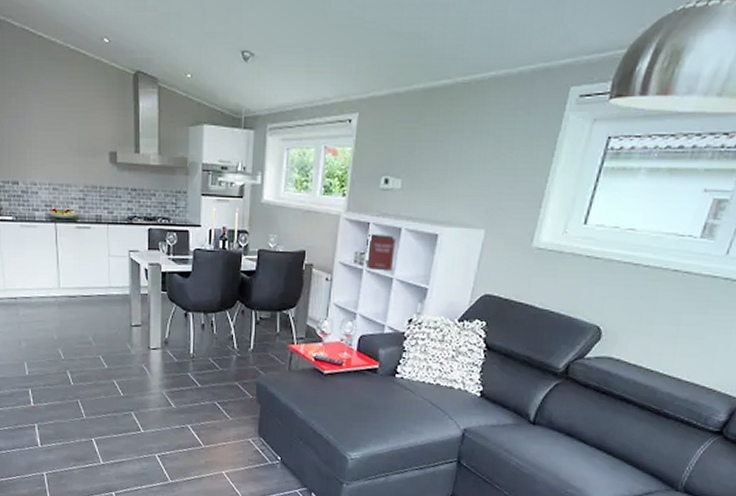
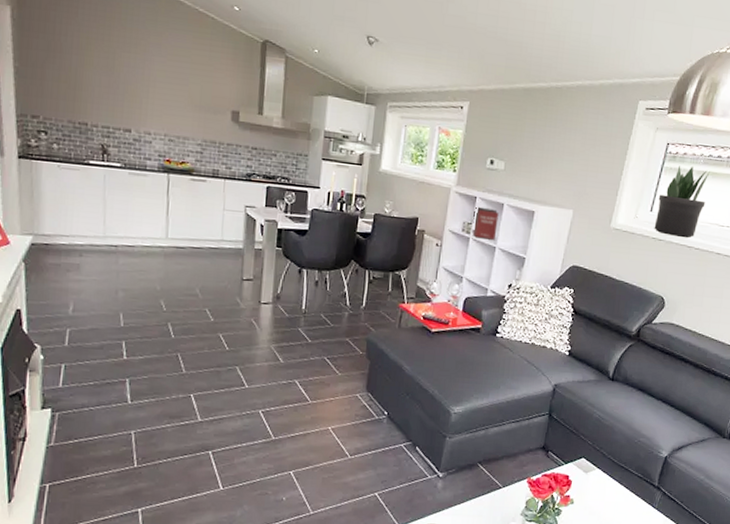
planter: none [588,162,667,254] -> present [654,165,710,239]

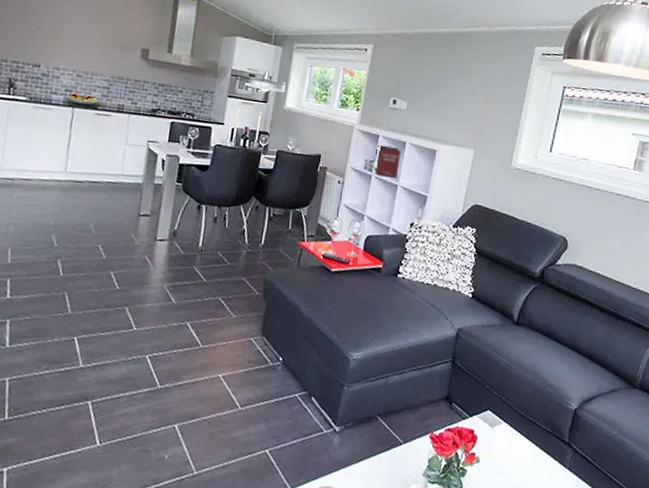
planter: present [654,165,710,239] -> none [554,108,606,179]

